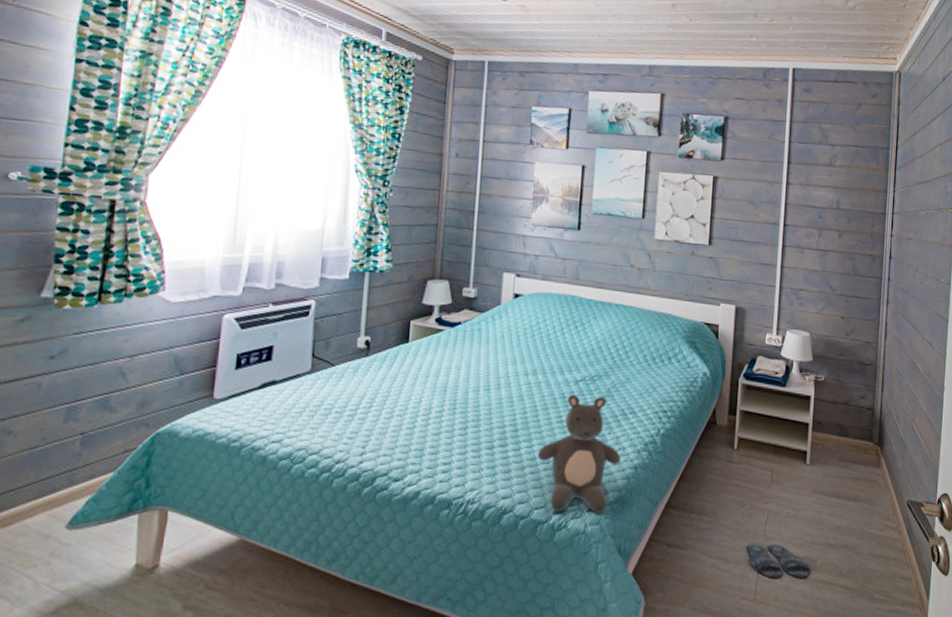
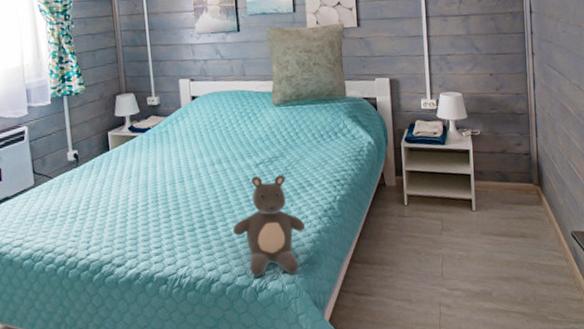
pillow: none [604,230,696,322] -> present [266,22,347,106]
slippers: present [746,545,811,580] -> none [426,283,488,313]

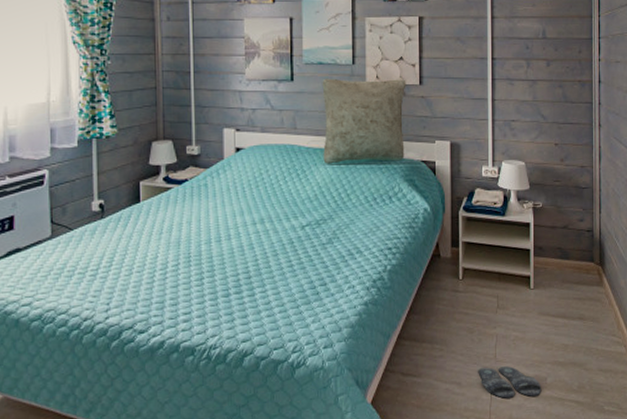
teddy bear: present [232,175,306,277] -> none [271,239,352,351]
slippers: none [426,283,488,313] -> present [478,366,542,399]

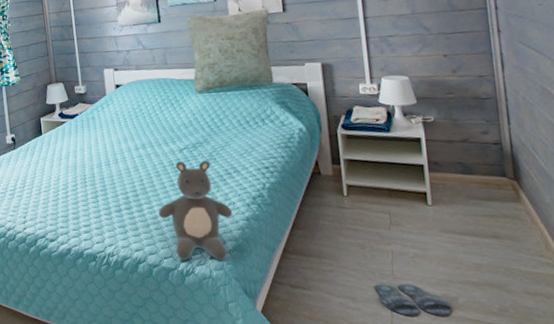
teddy bear: none [271,239,352,351] -> present [158,160,233,260]

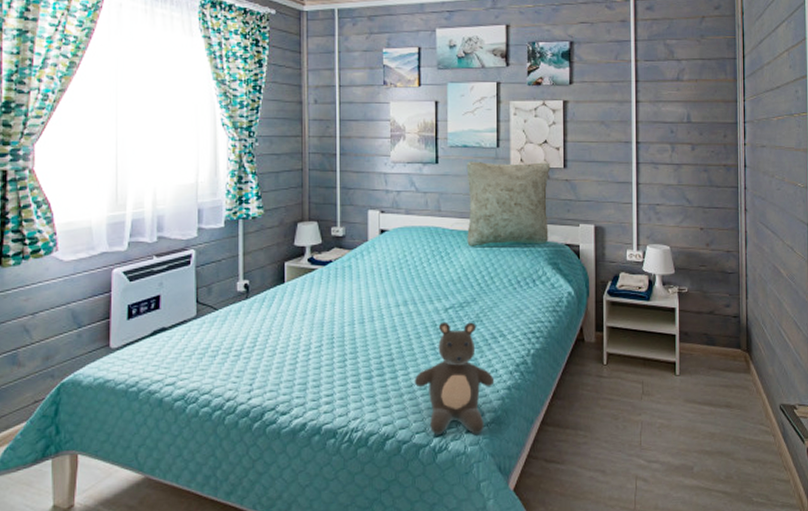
slippers: present [374,284,453,317] -> none [623,454,688,489]

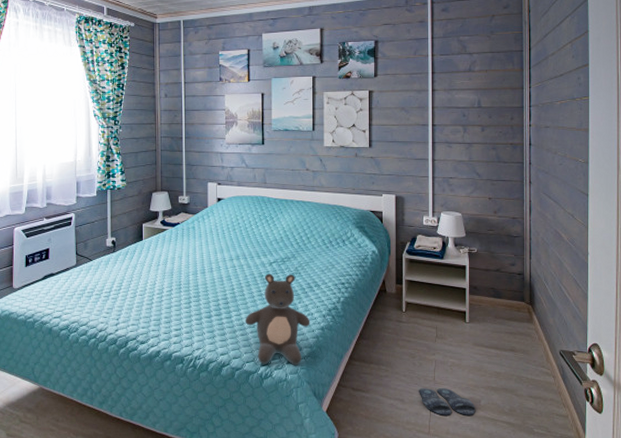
pillow: present [466,161,551,247] -> none [287,142,358,213]
slippers: none [623,454,688,489] -> present [419,388,476,417]

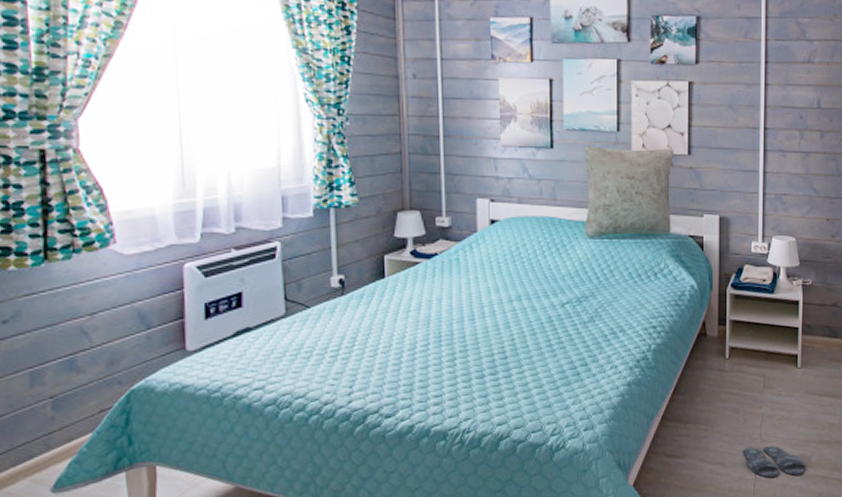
teddy bear: present [245,273,311,365] -> none [529,317,614,433]
pillow: none [287,142,358,213] -> present [584,146,674,238]

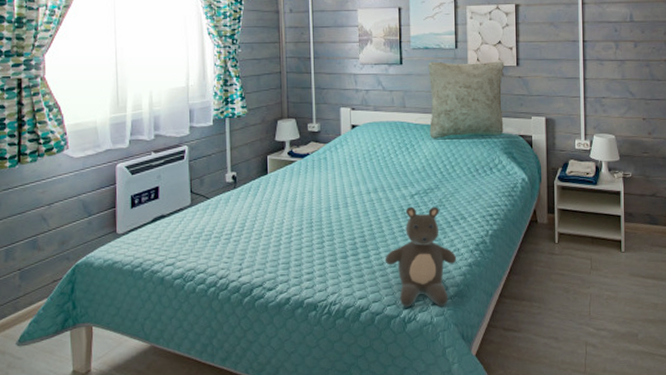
teddy bear: none [529,317,614,433] -> present [384,206,457,307]
slippers: present [743,446,806,479] -> none [574,323,633,354]

